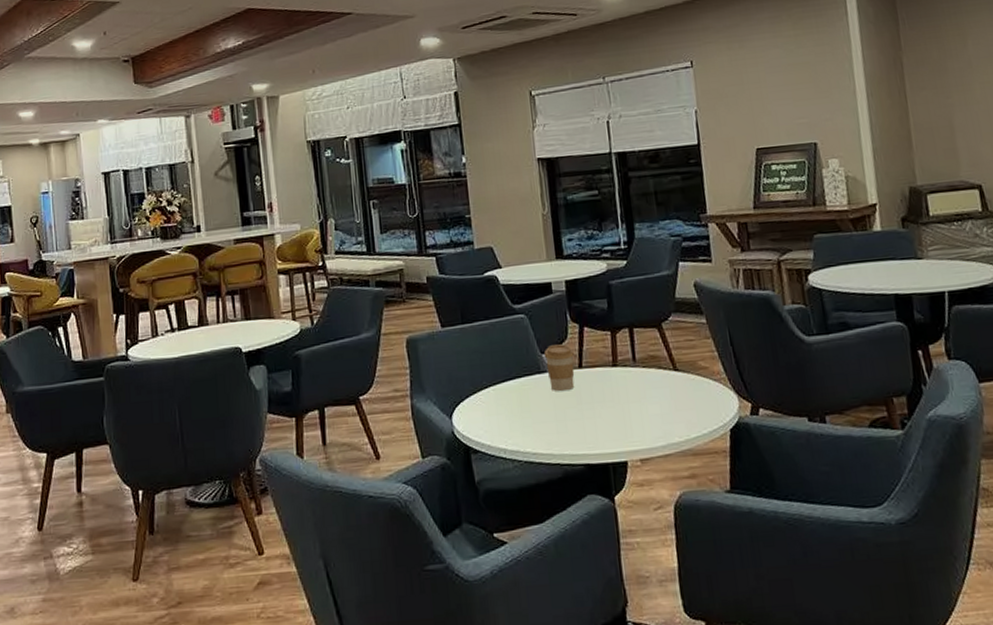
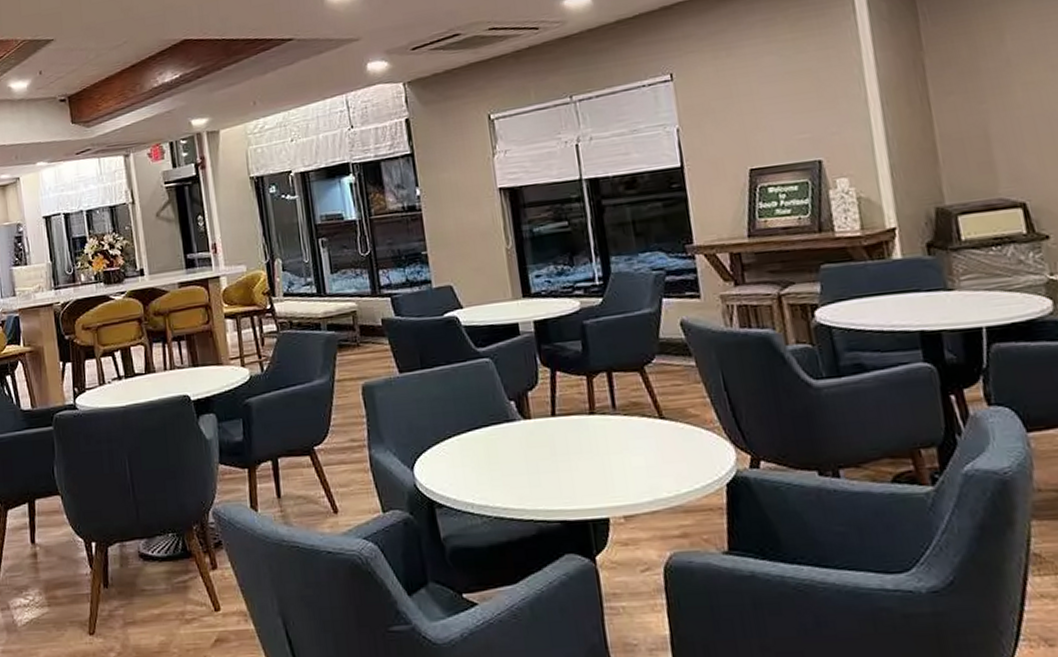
coffee cup: present [543,344,575,392] -> none [512,390,548,442]

